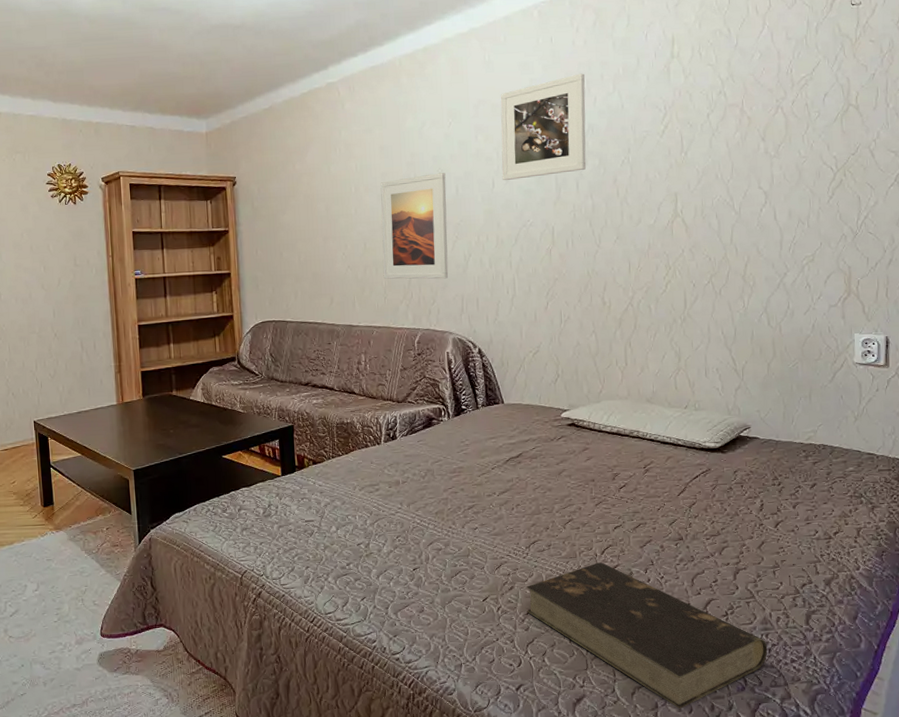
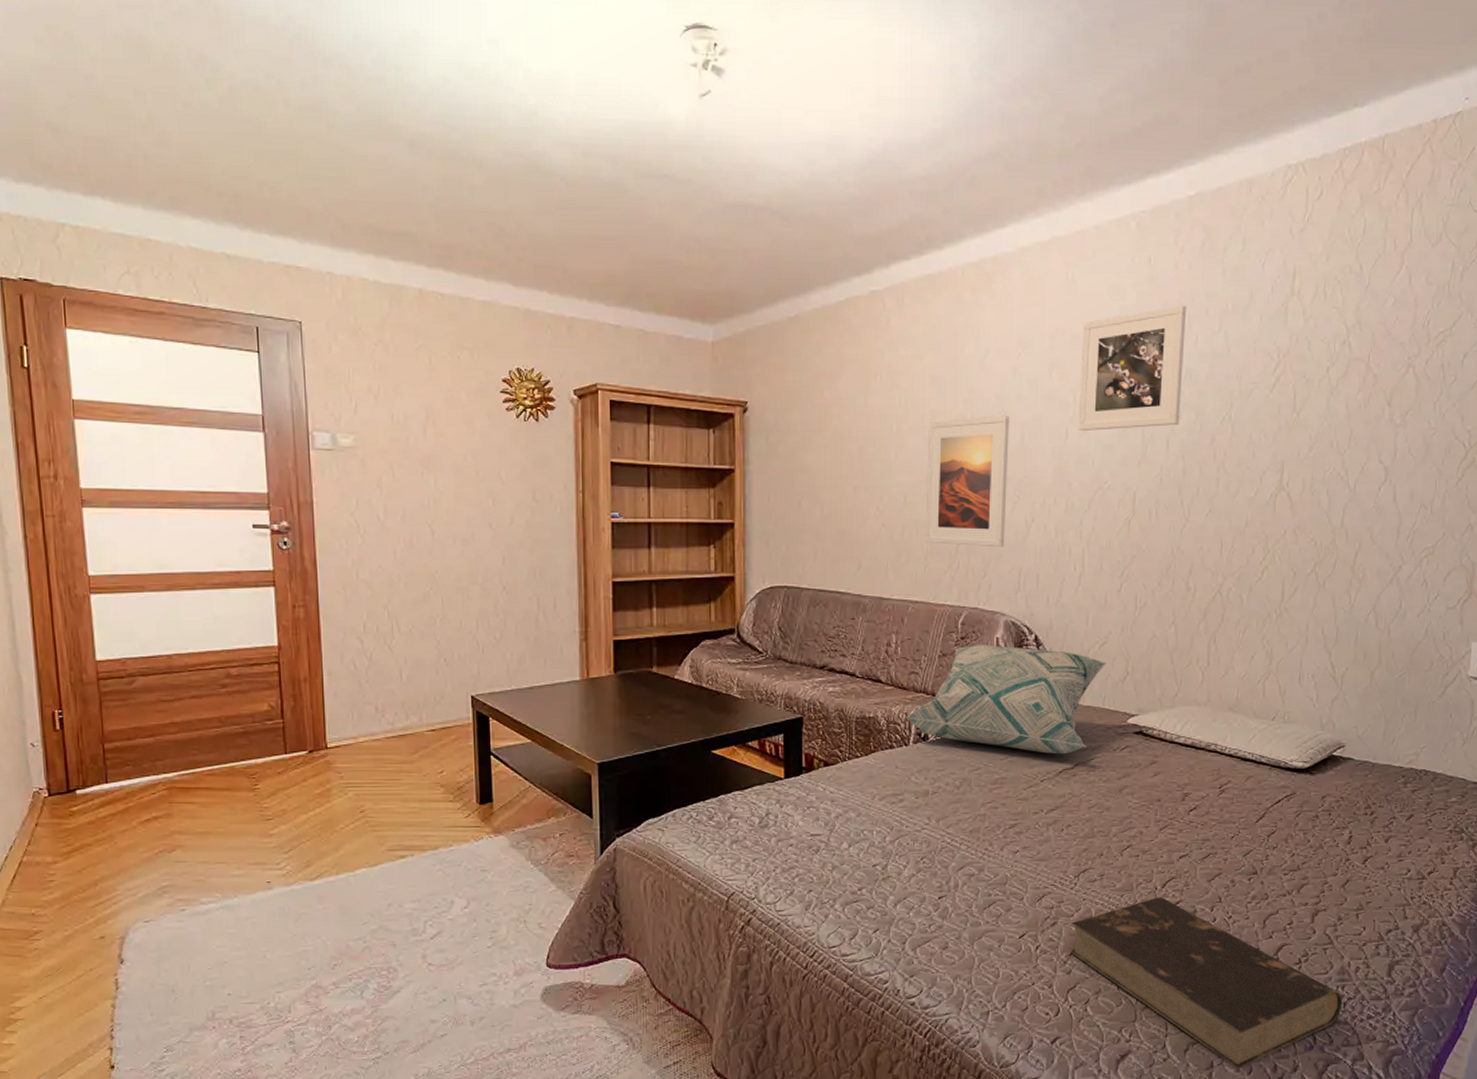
decorative pillow: none [377,358,540,446] -> present [906,645,1107,755]

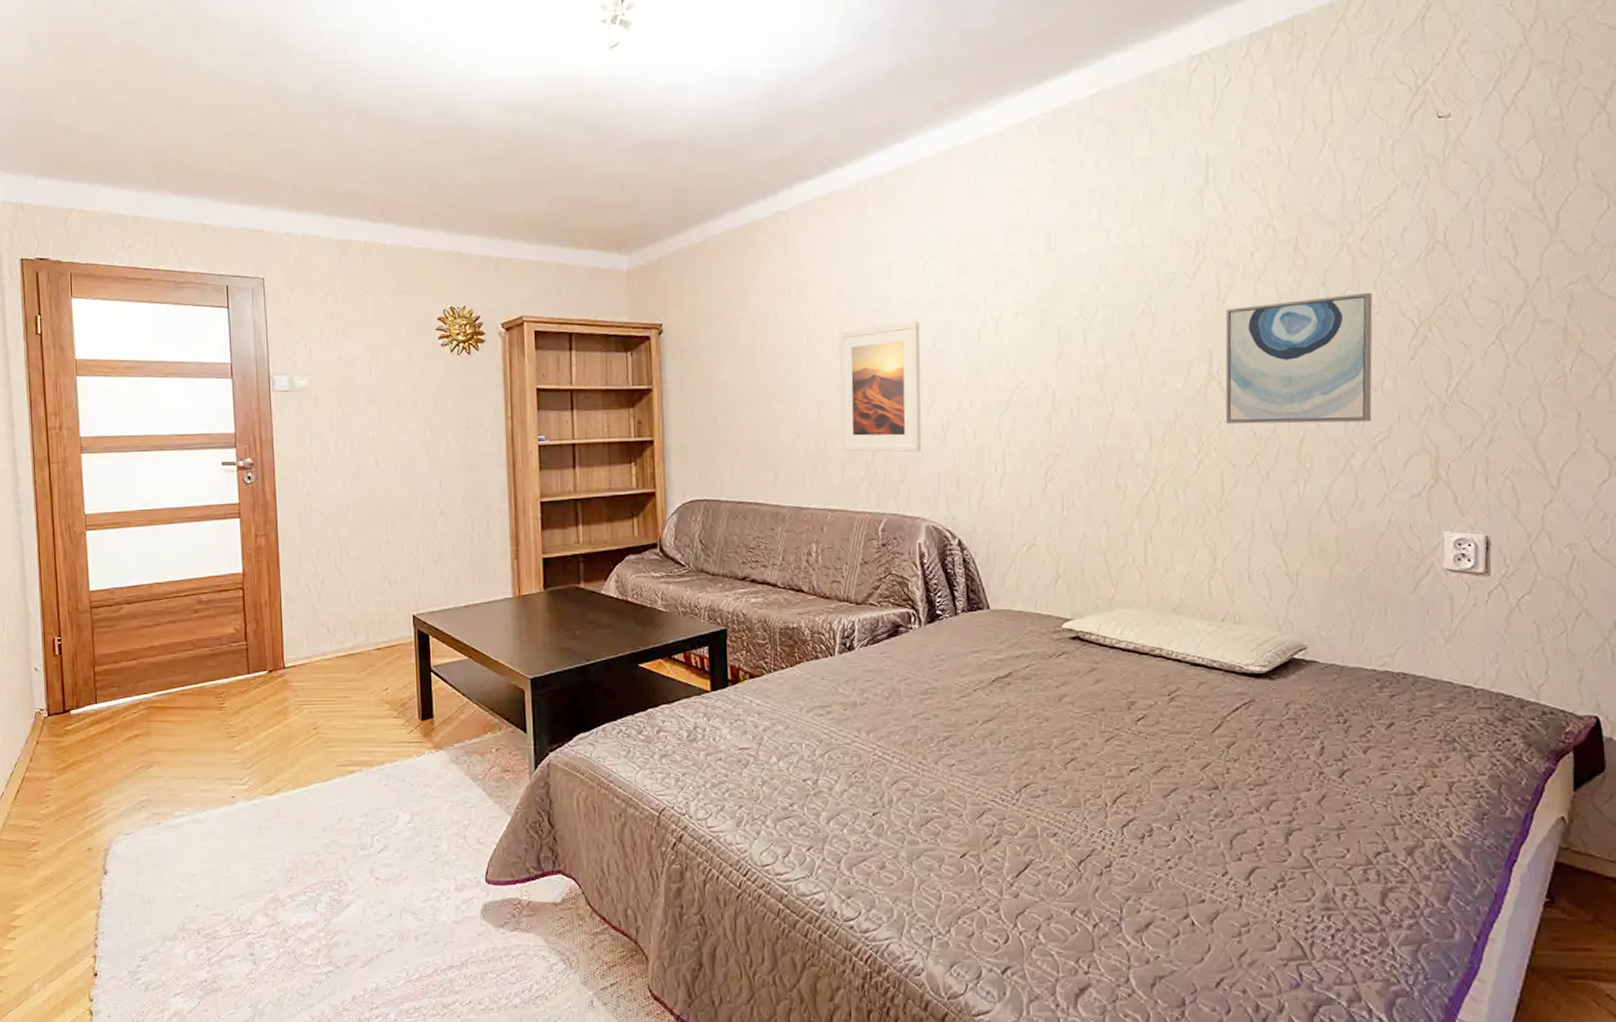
decorative pillow: present [906,645,1107,755] -> none [830,551,1036,663]
book: present [1070,897,1343,1069] -> none [1016,814,1330,1008]
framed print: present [1078,305,1186,432] -> none [989,201,1097,333]
wall art: none [1290,414,1431,538] -> present [1225,292,1373,424]

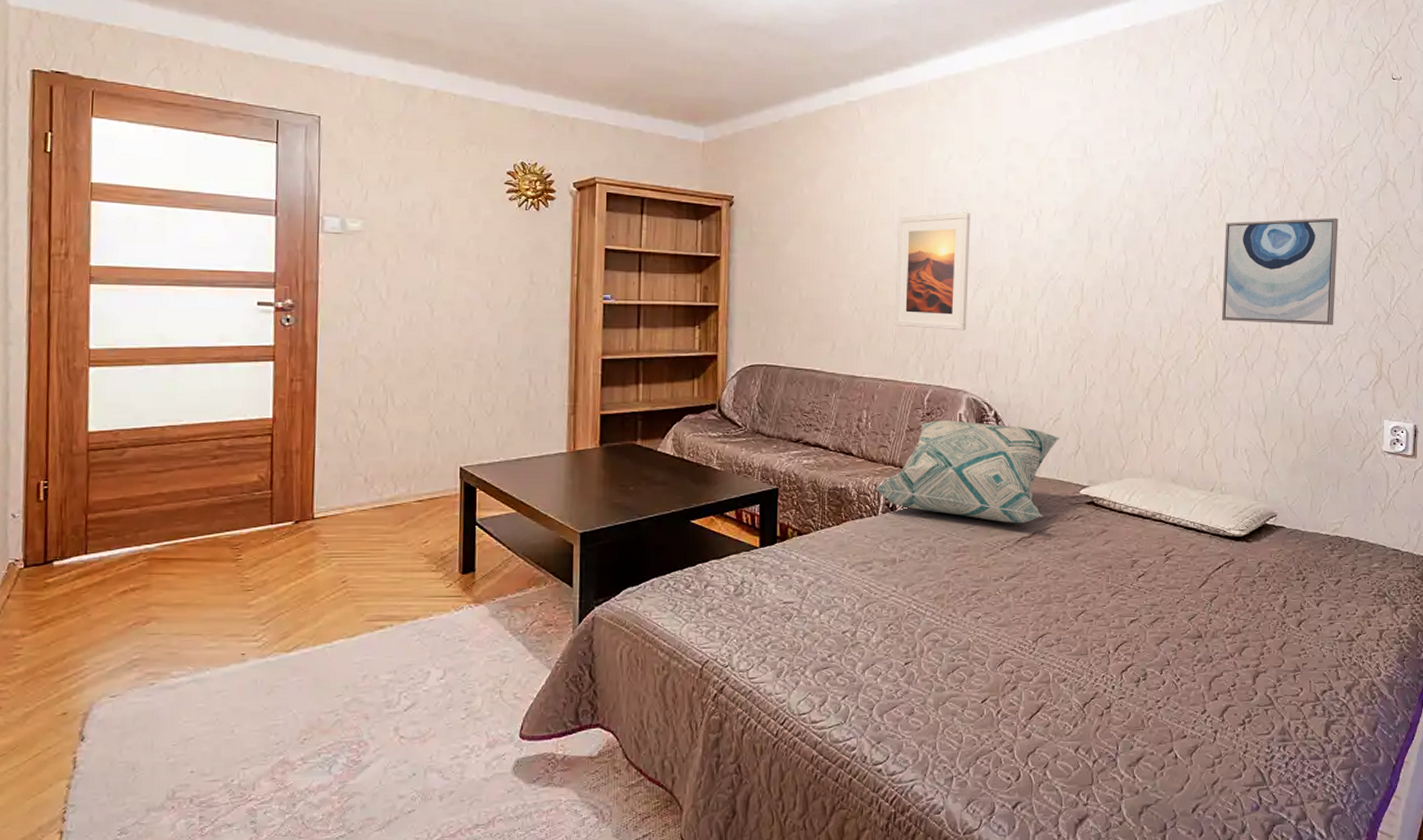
decorative pillow: none [830,551,1036,663] -> present [875,420,1060,524]

